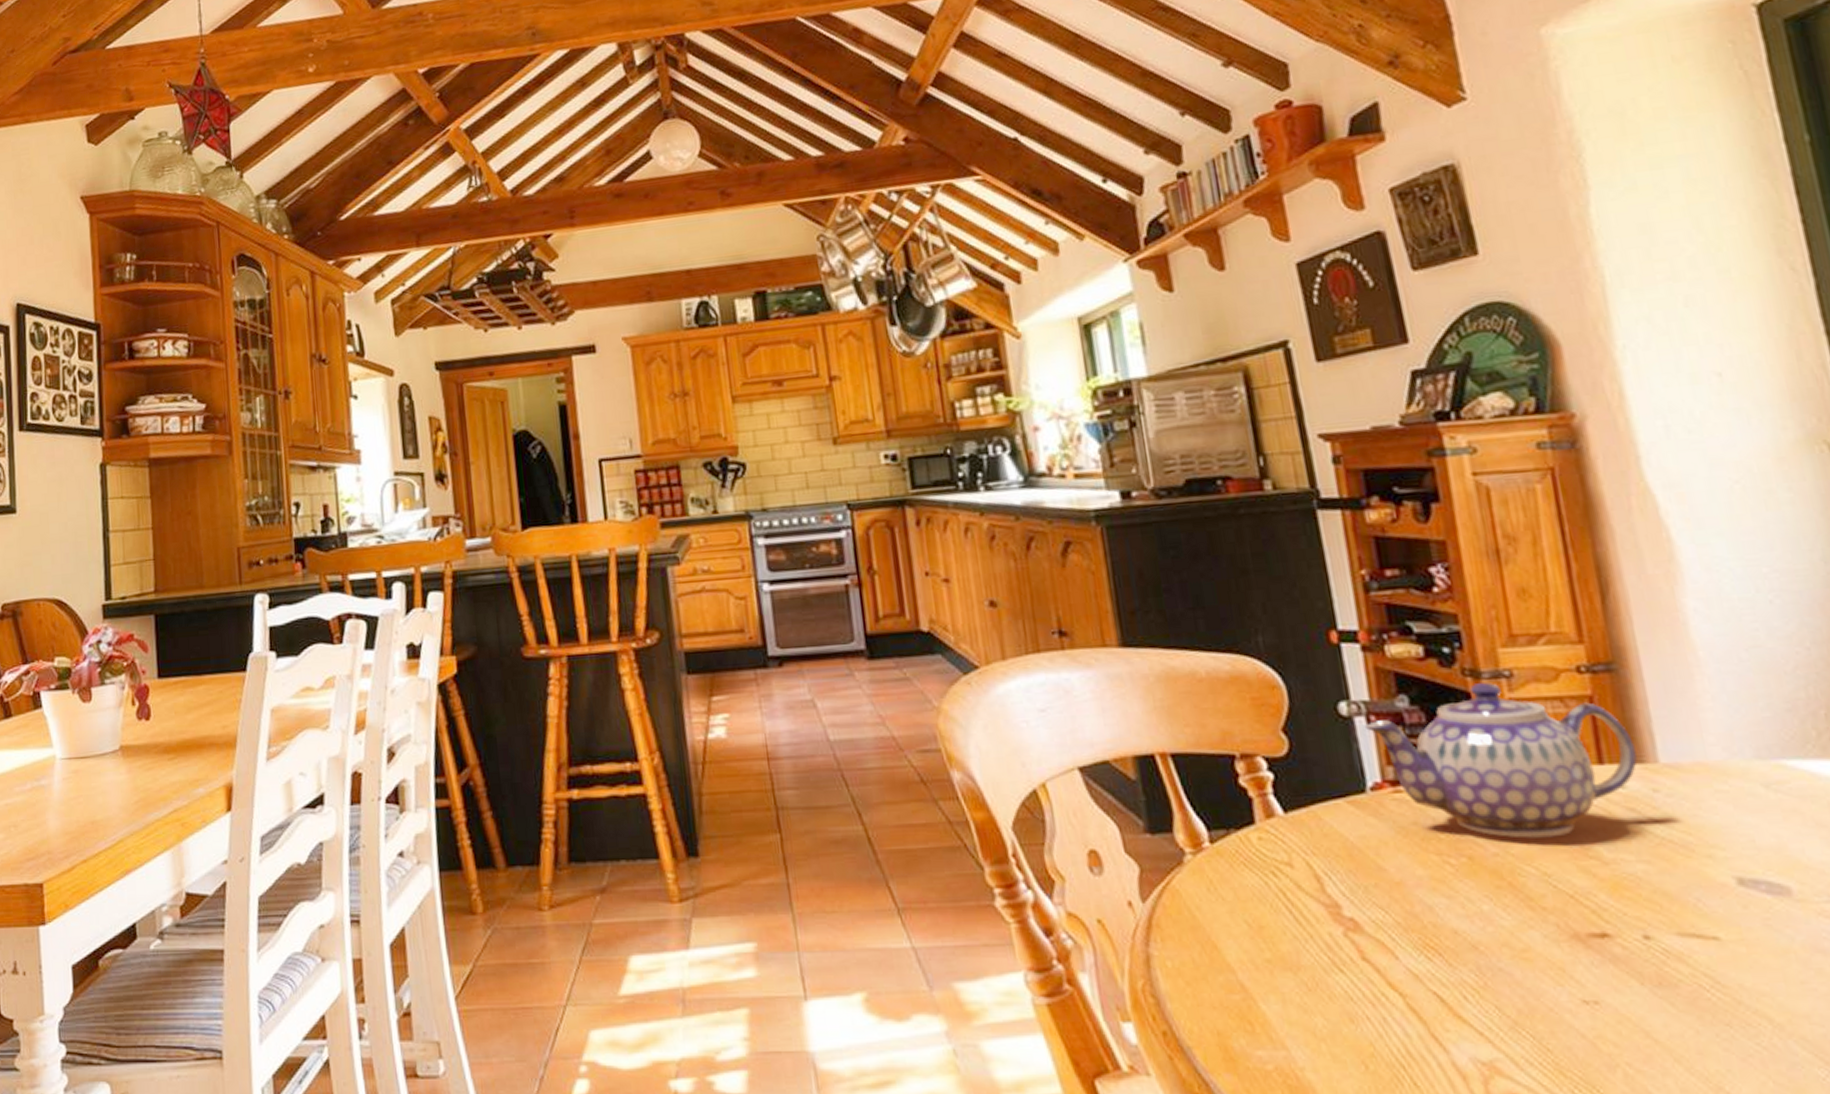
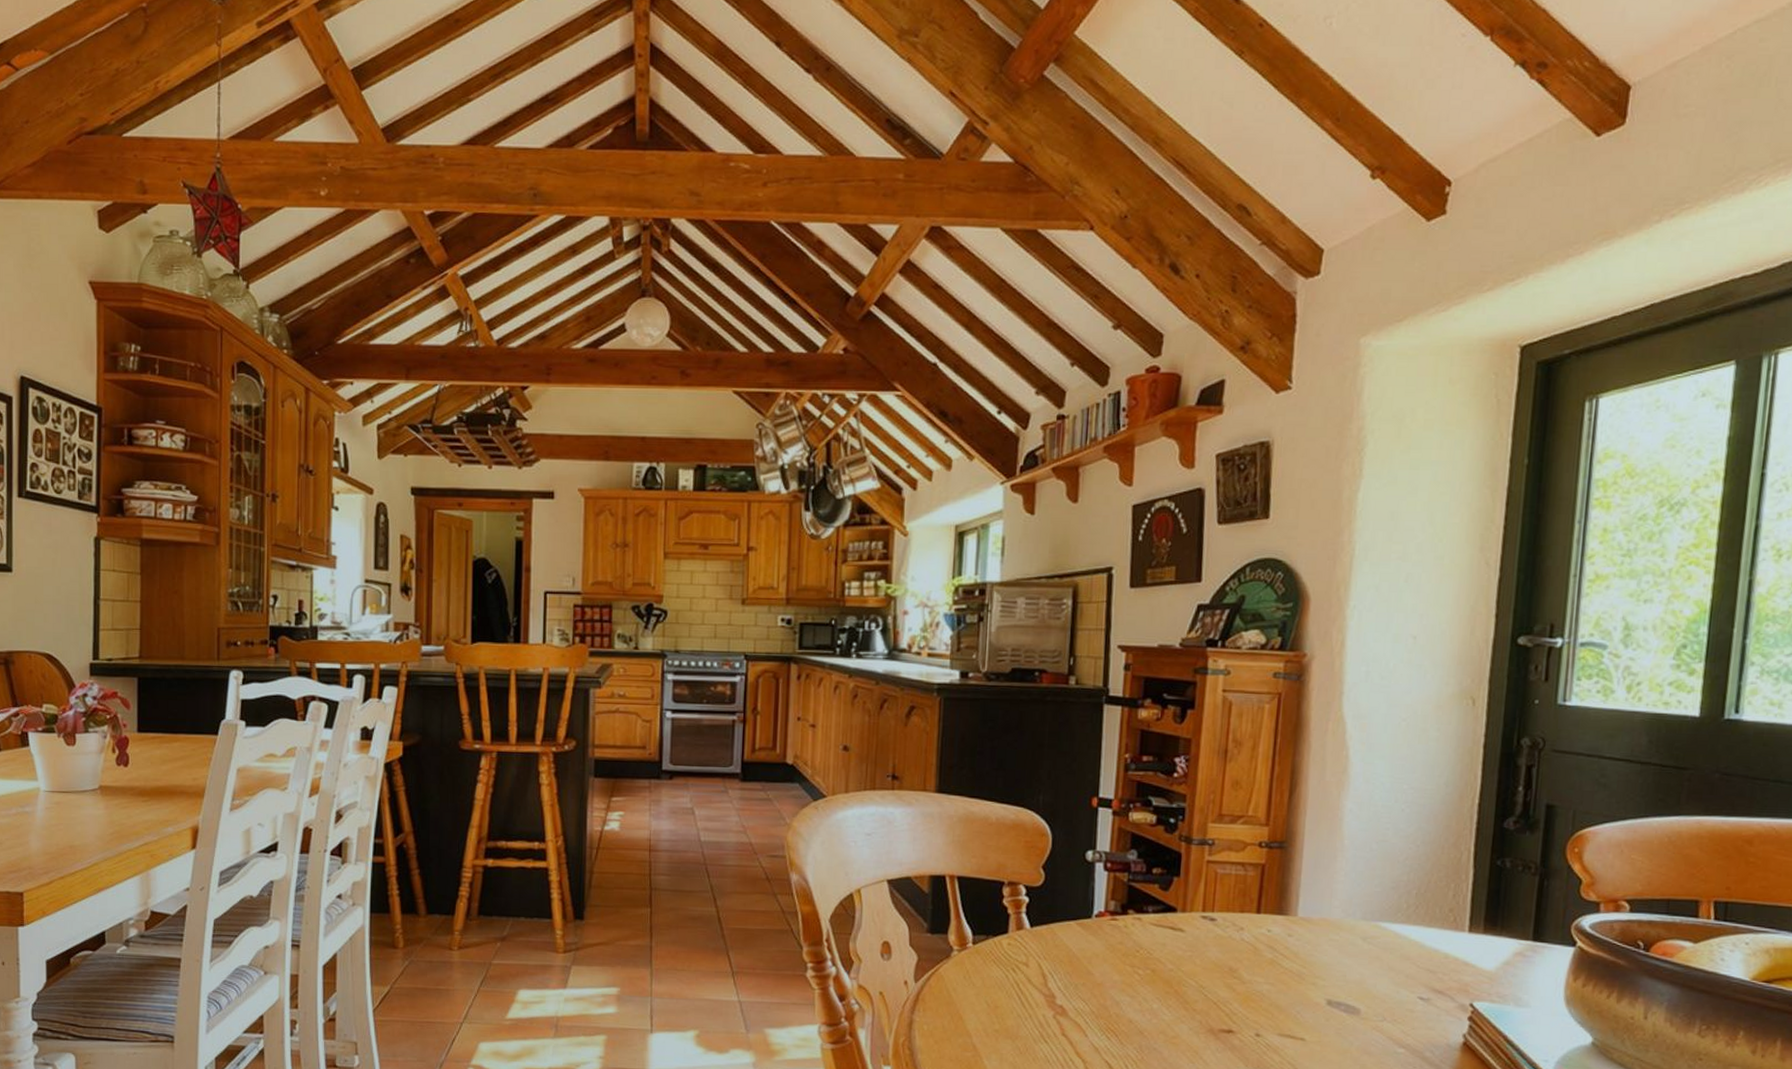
teapot: present [1364,681,1637,839] -> none [1101,846,1284,962]

